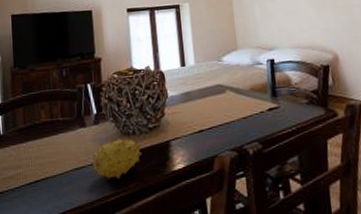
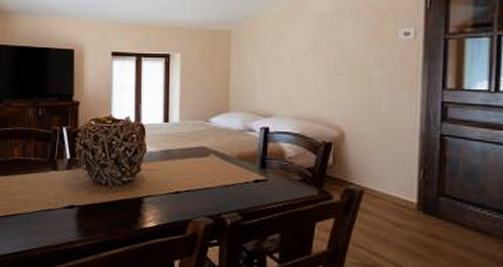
fruit: present [91,138,143,181] -> none [61,186,113,227]

